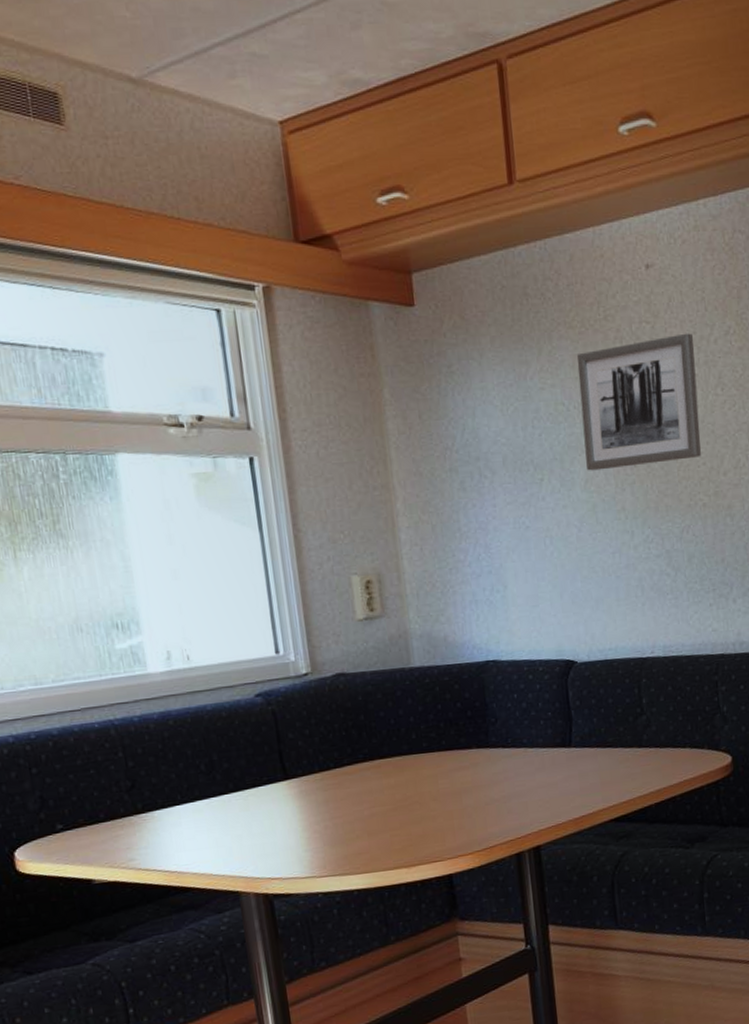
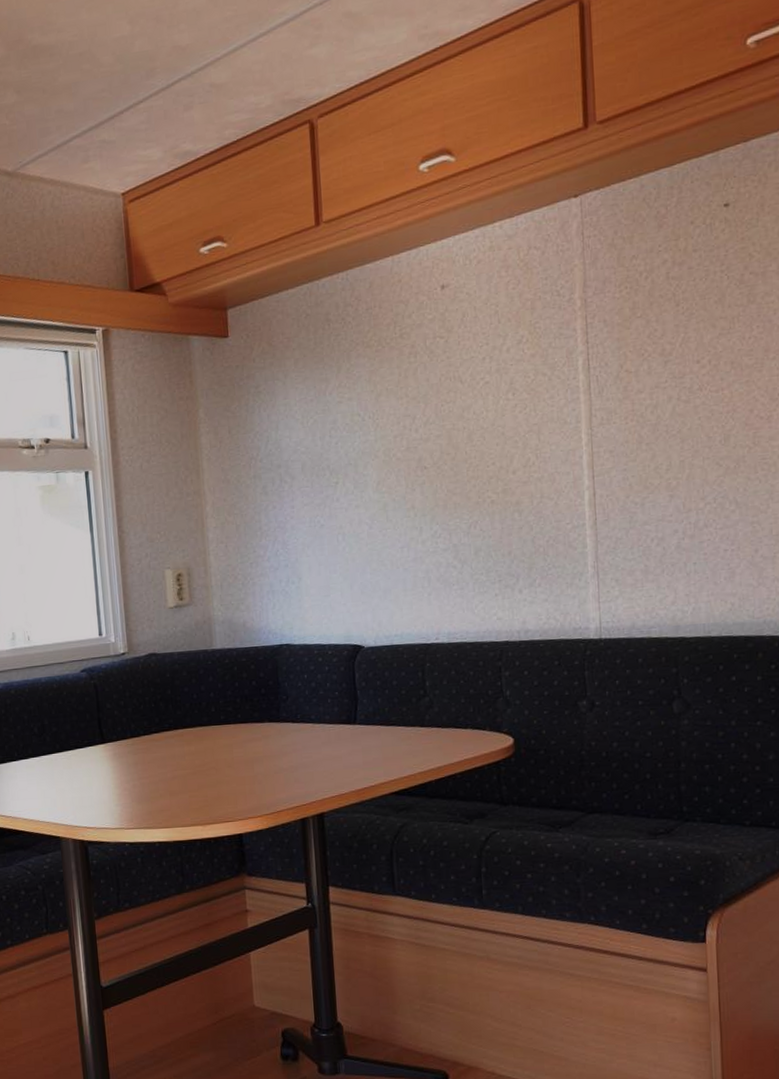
wall art: present [576,333,701,471] -> none [373,344,491,474]

